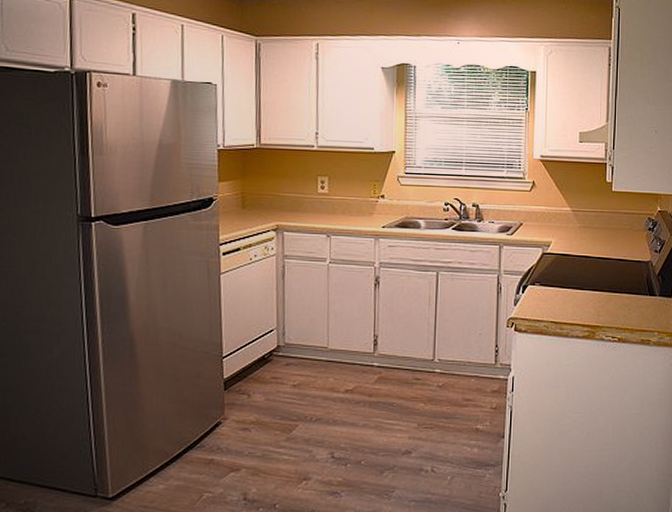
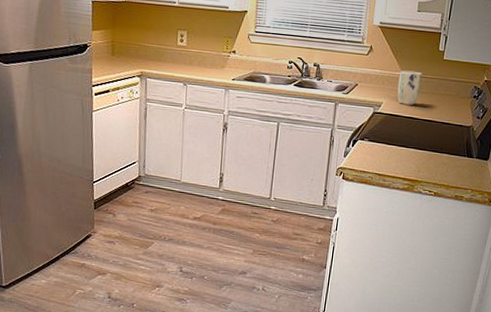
plant pot: none [566,205,591,243] -> present [397,70,422,105]

